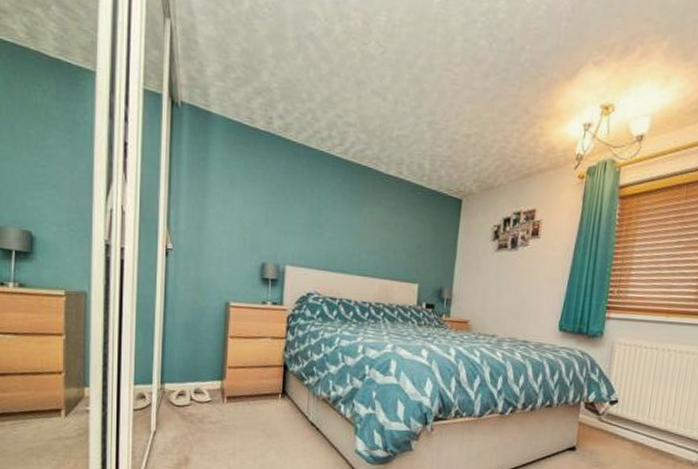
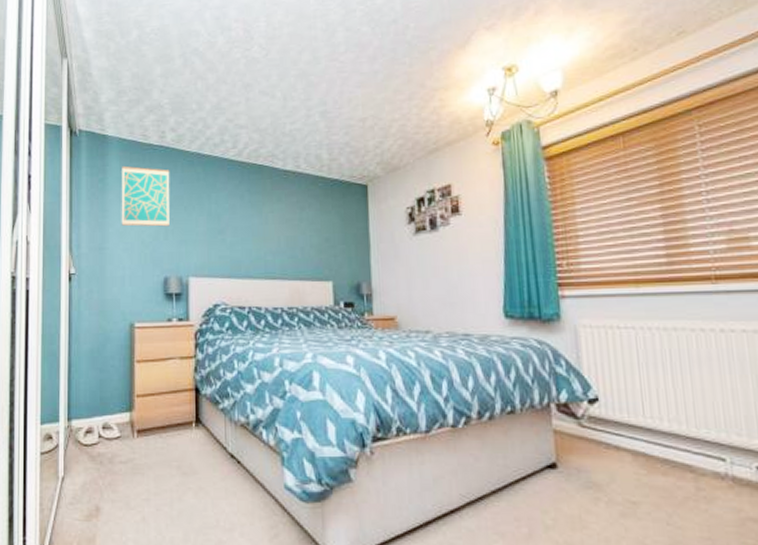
wall art: none [221,147,275,215] -> present [121,165,170,227]

